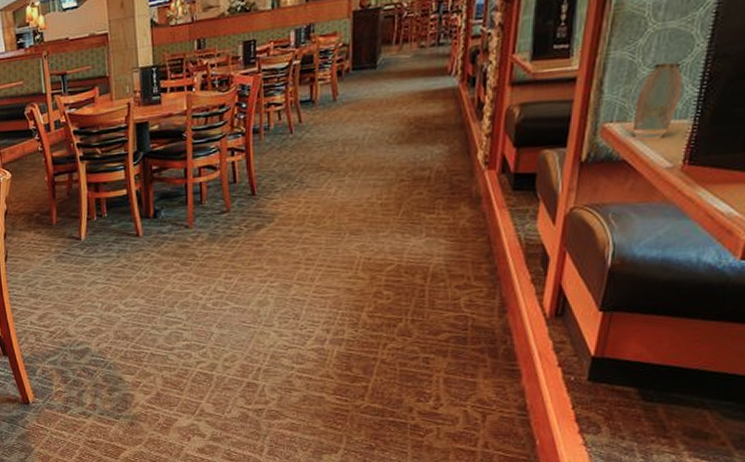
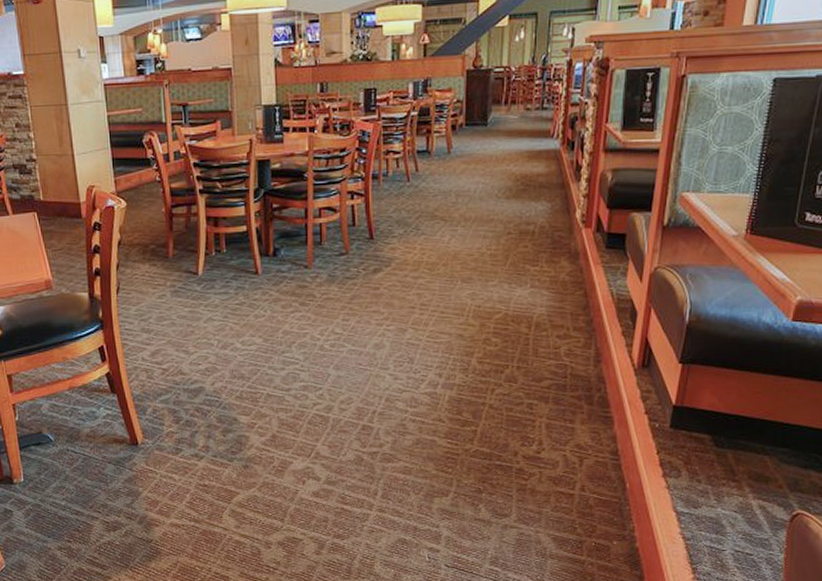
vase: present [632,61,683,142] -> none [705,142,745,211]

